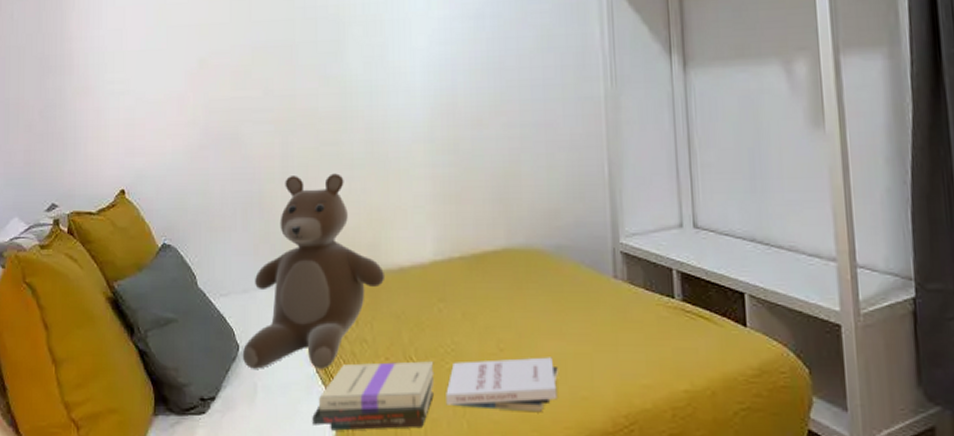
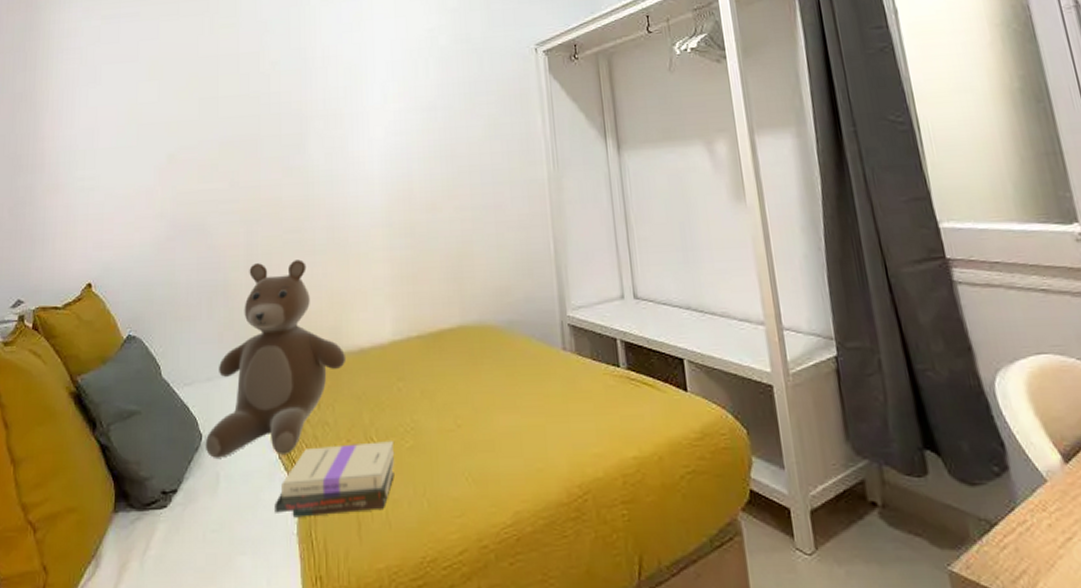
books: present [446,357,559,413] -> none [406,430,515,487]

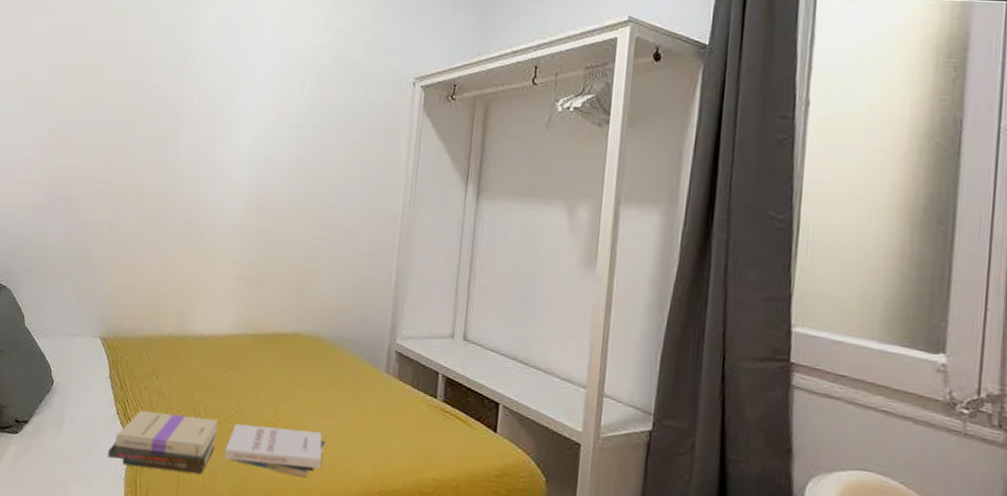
bear: present [205,259,347,458] -> none [55,242,187,412]
books: none [406,430,515,487] -> present [224,423,326,478]

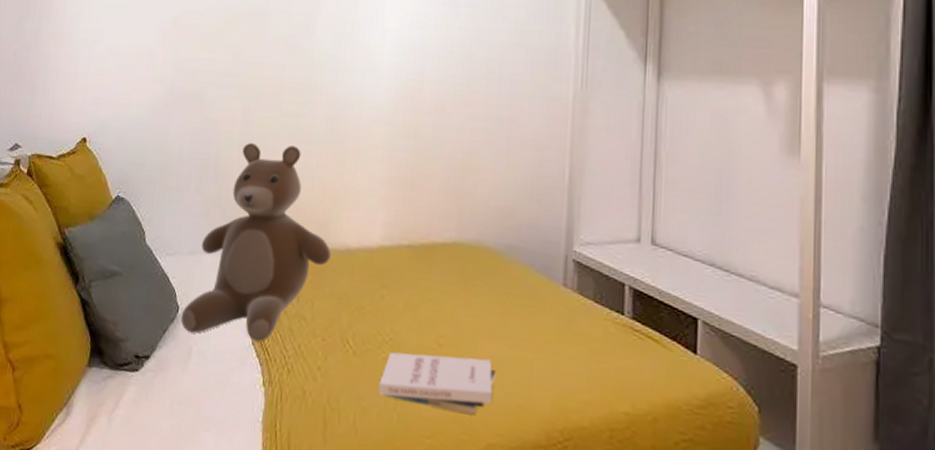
bear: none [55,242,187,412] -> present [180,143,332,342]
books: present [107,410,219,474] -> none [242,339,371,414]

